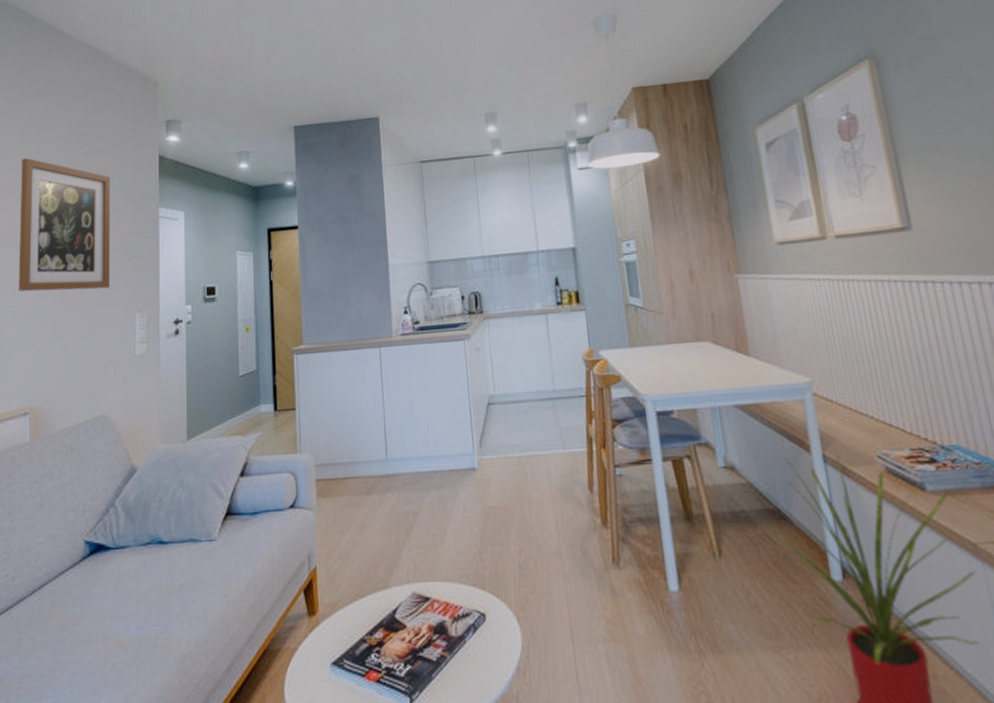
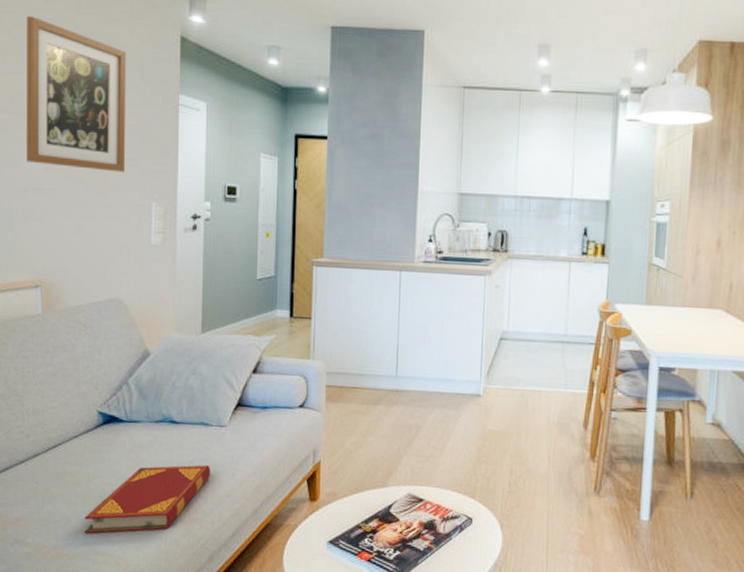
hardback book: none [70,588,203,687] -> present [84,465,211,534]

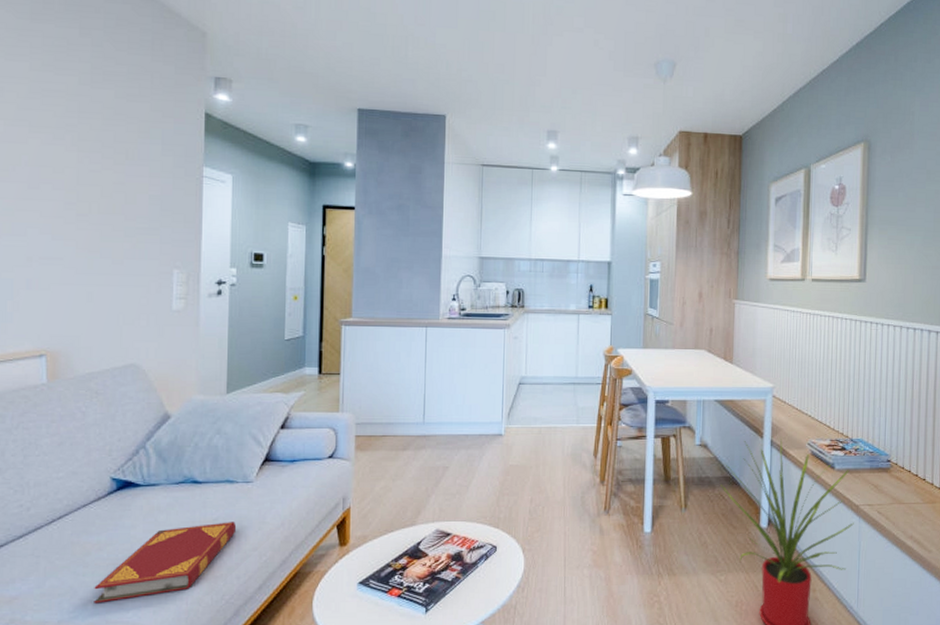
wall art: present [25,15,127,172] -> none [30,87,147,241]

